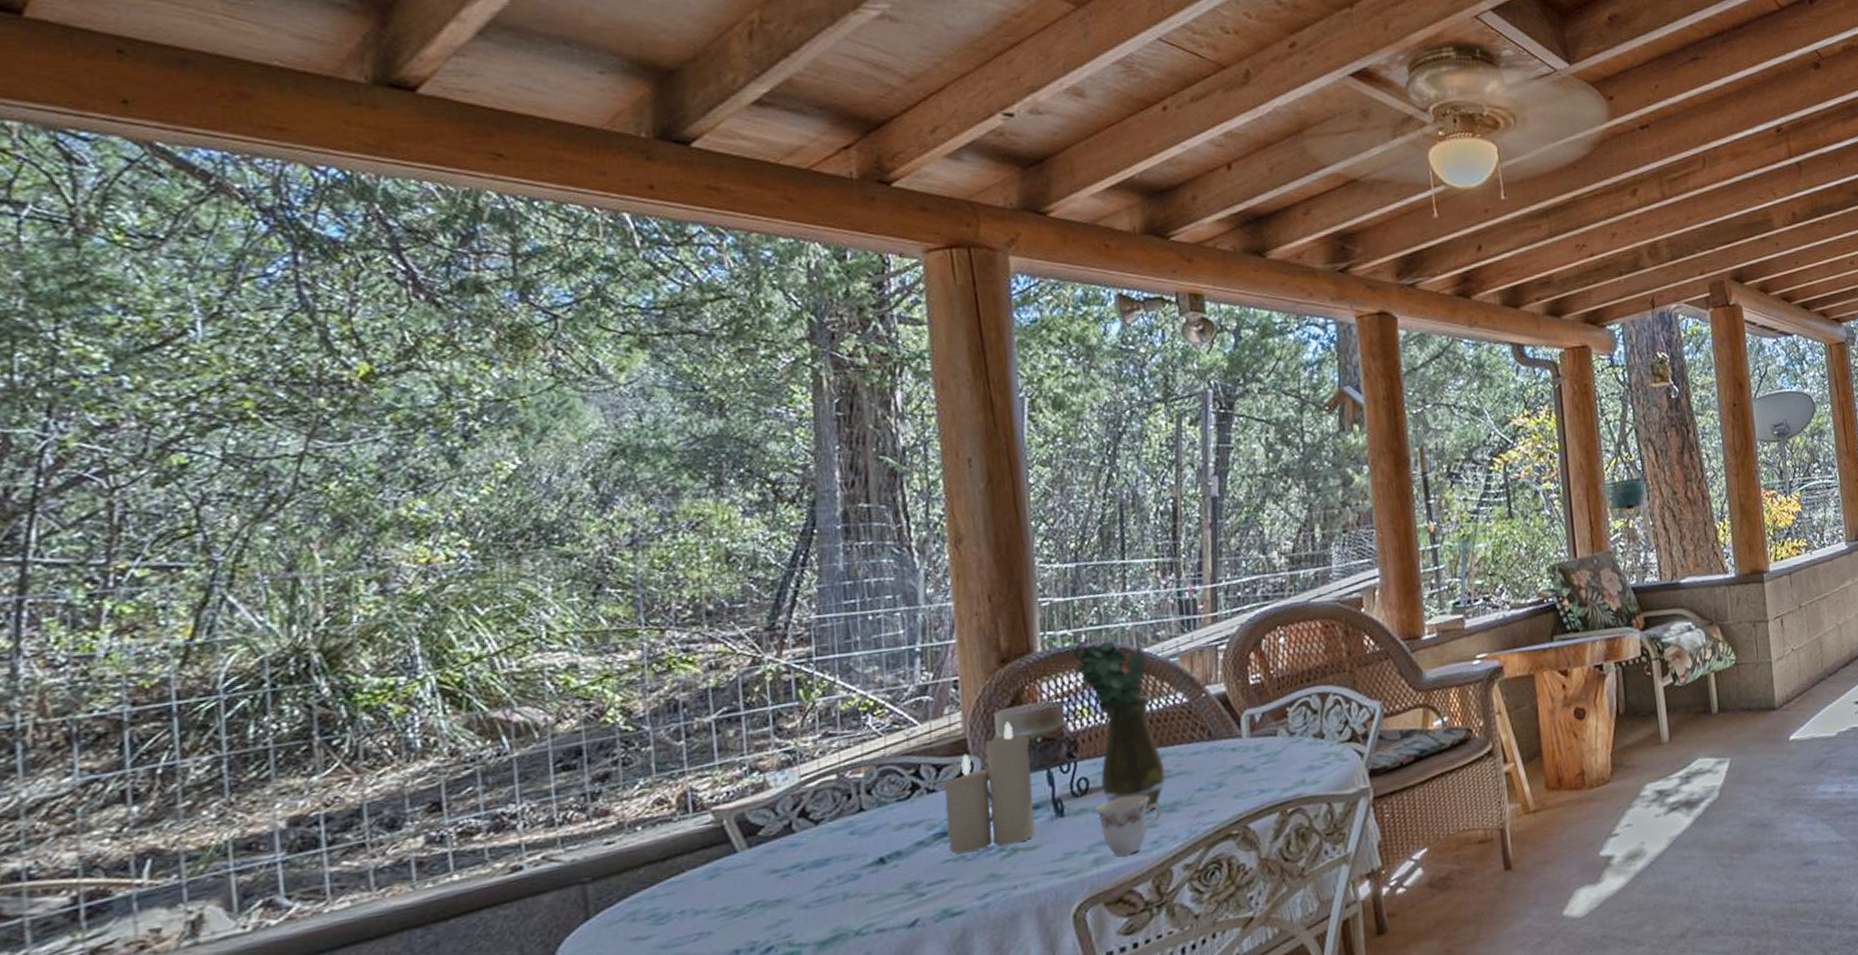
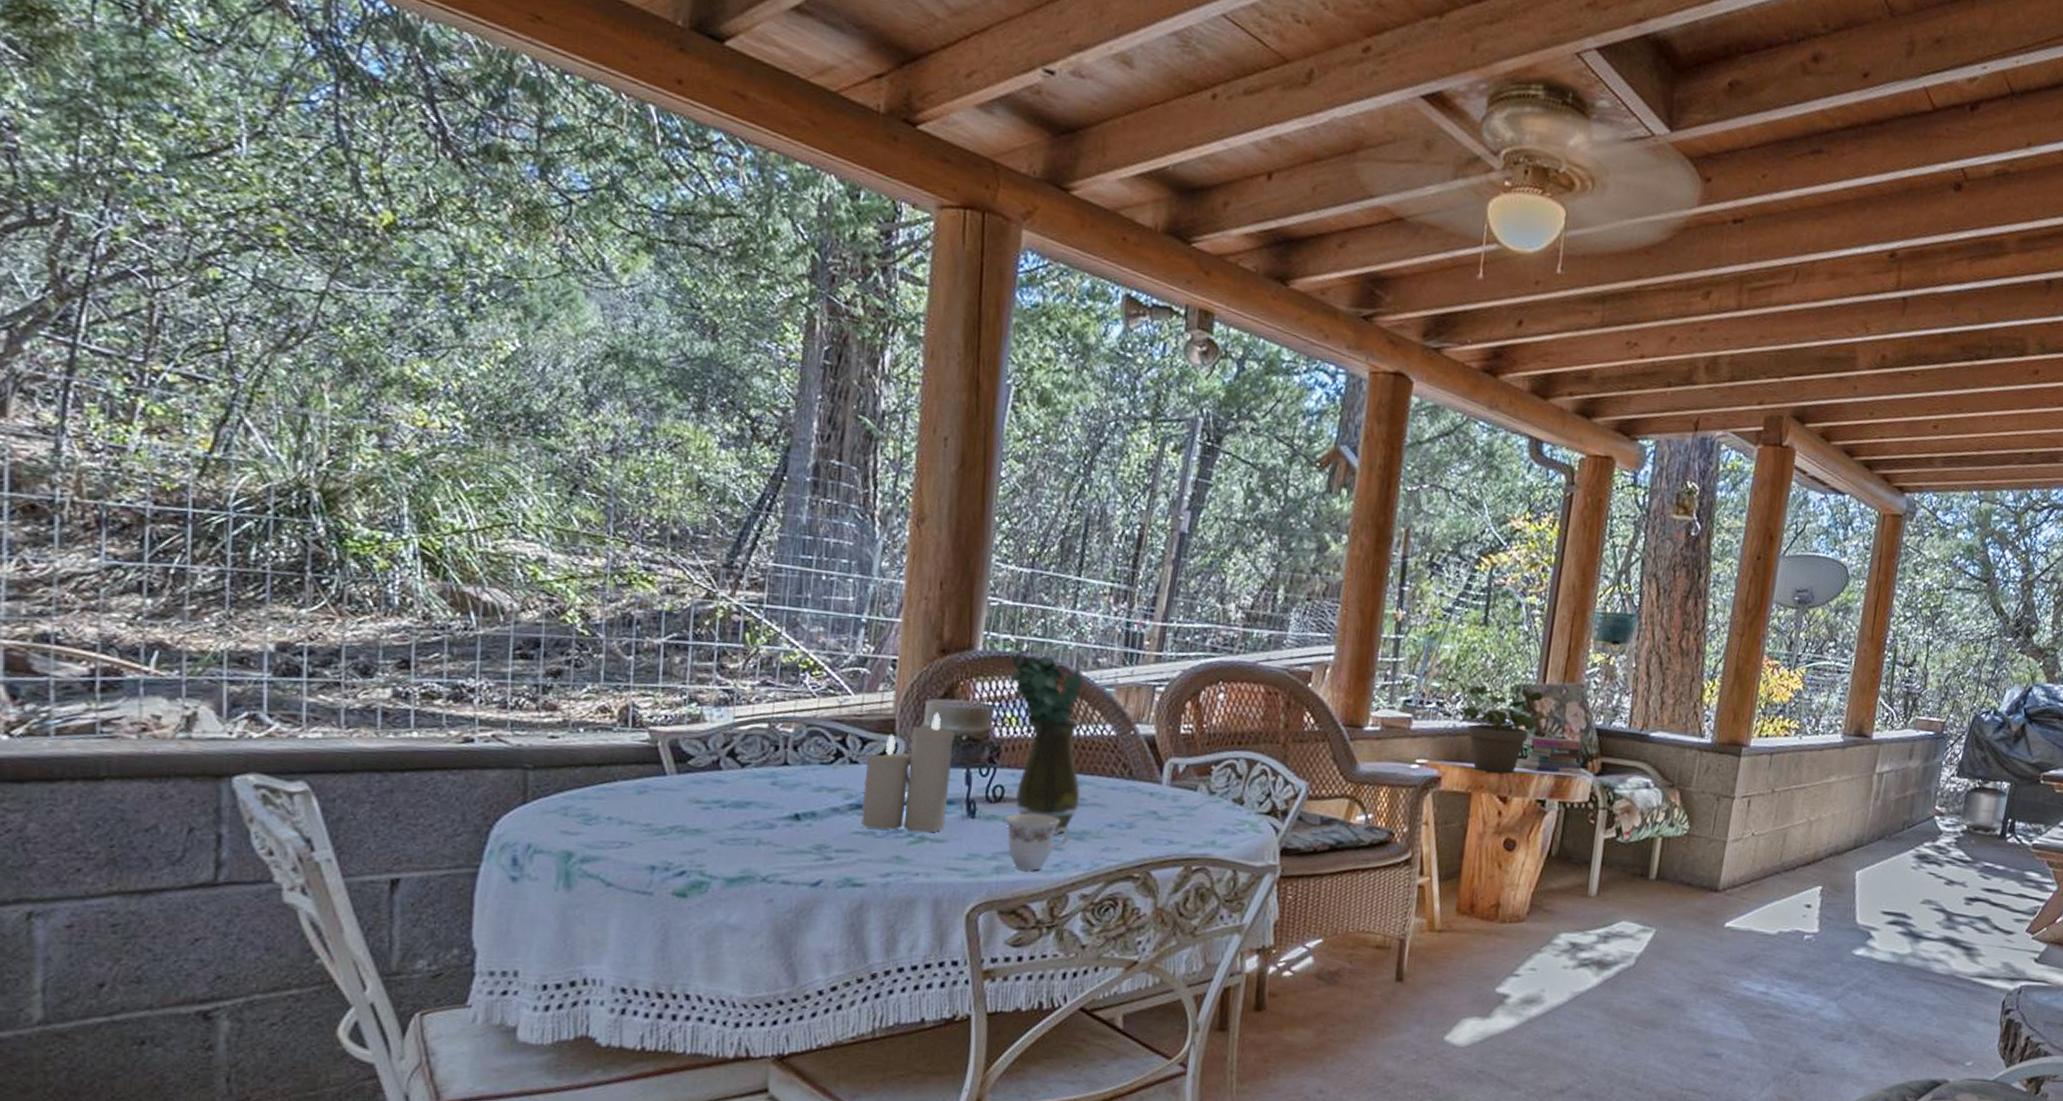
potted plant: none [1505,566,1588,652] -> present [1460,685,1550,774]
books: none [1567,602,1628,641] -> present [1515,736,1582,775]

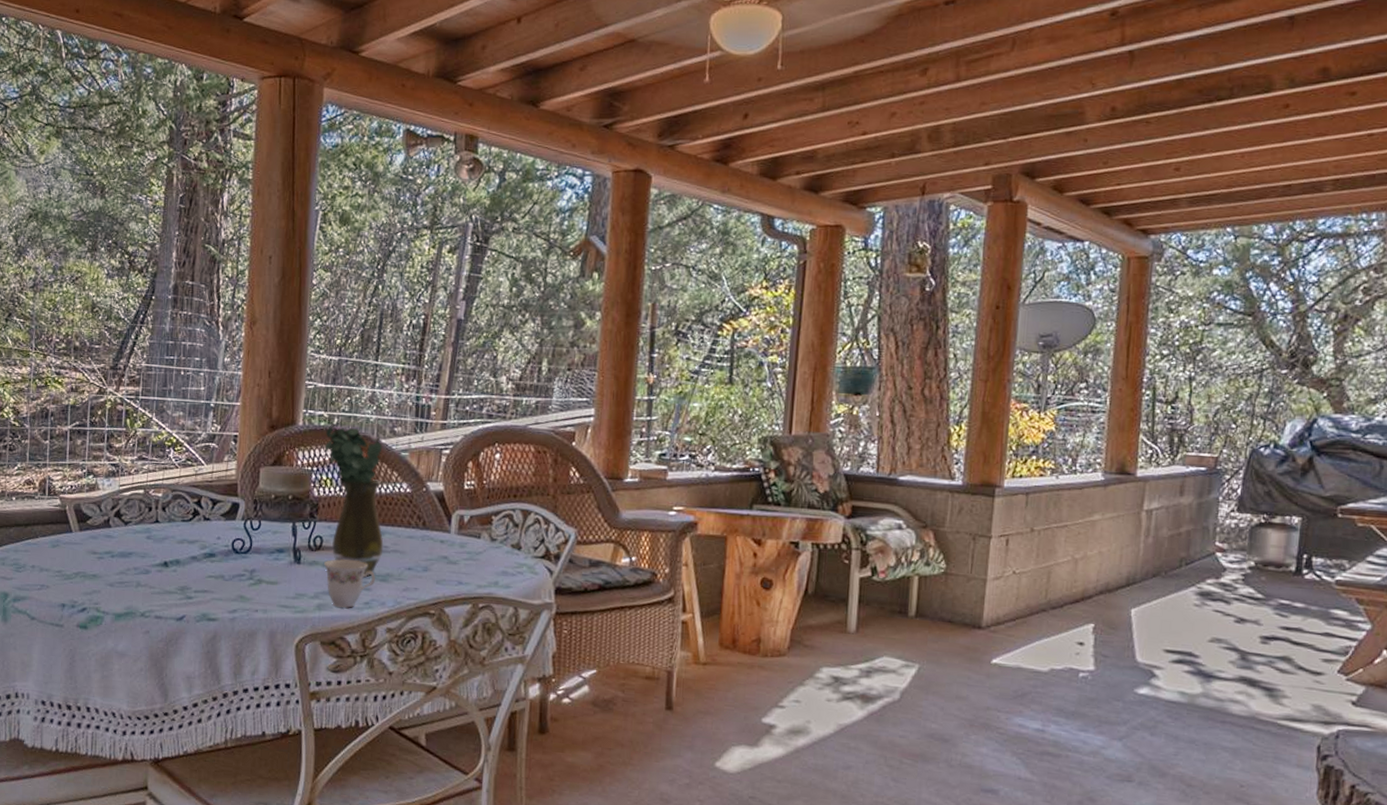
candle: present [861,712,955,833] -> none [213,477,283,576]
potted plant: present [1460,685,1550,774] -> none [711,438,797,518]
books: present [1515,736,1582,775] -> none [767,483,832,518]

